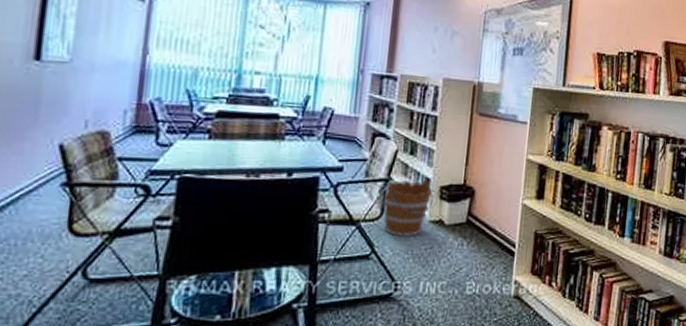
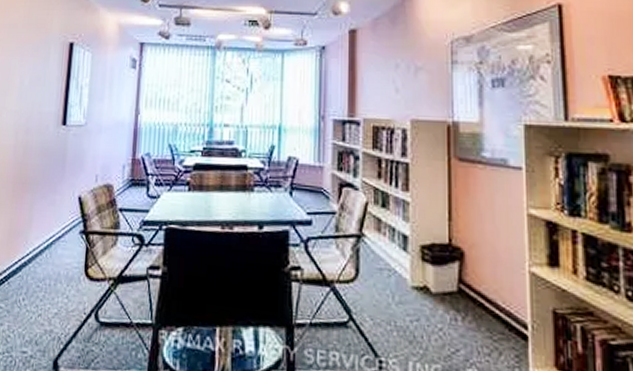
bucket: present [382,179,433,236] -> none [356,236,413,304]

